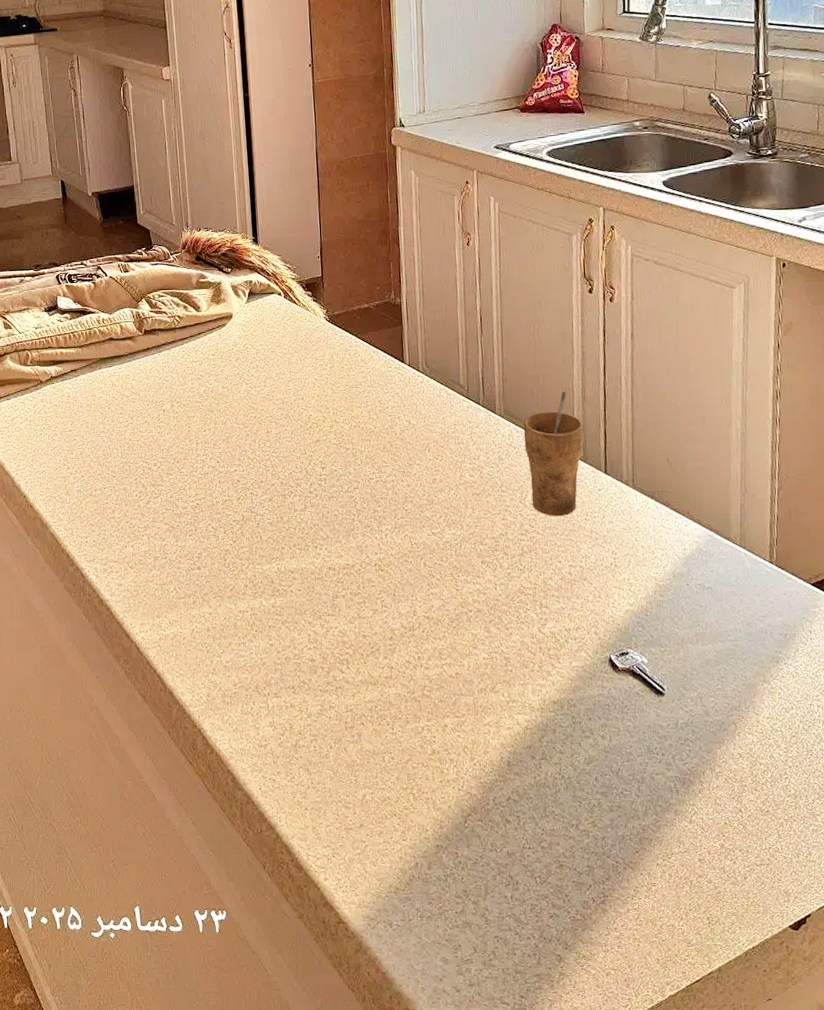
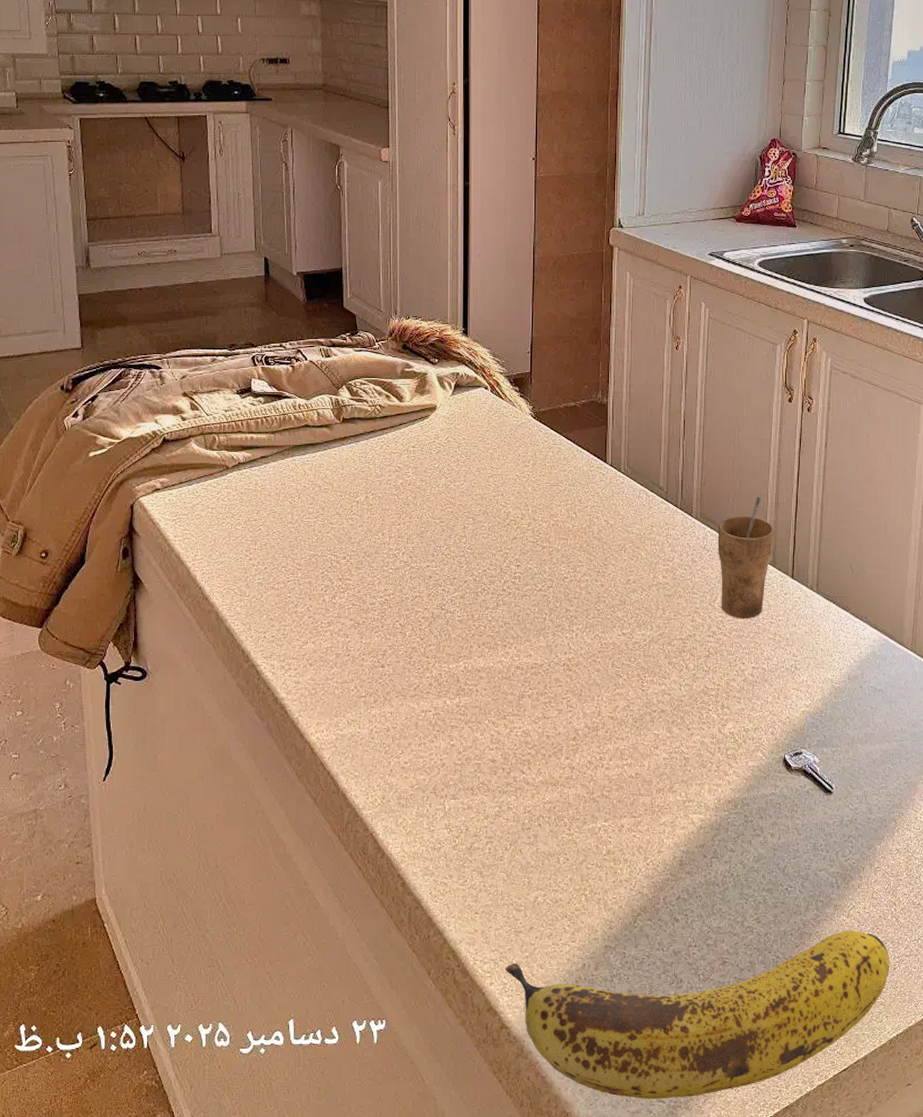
fruit: none [338,836,740,1001] -> present [505,930,890,1100]

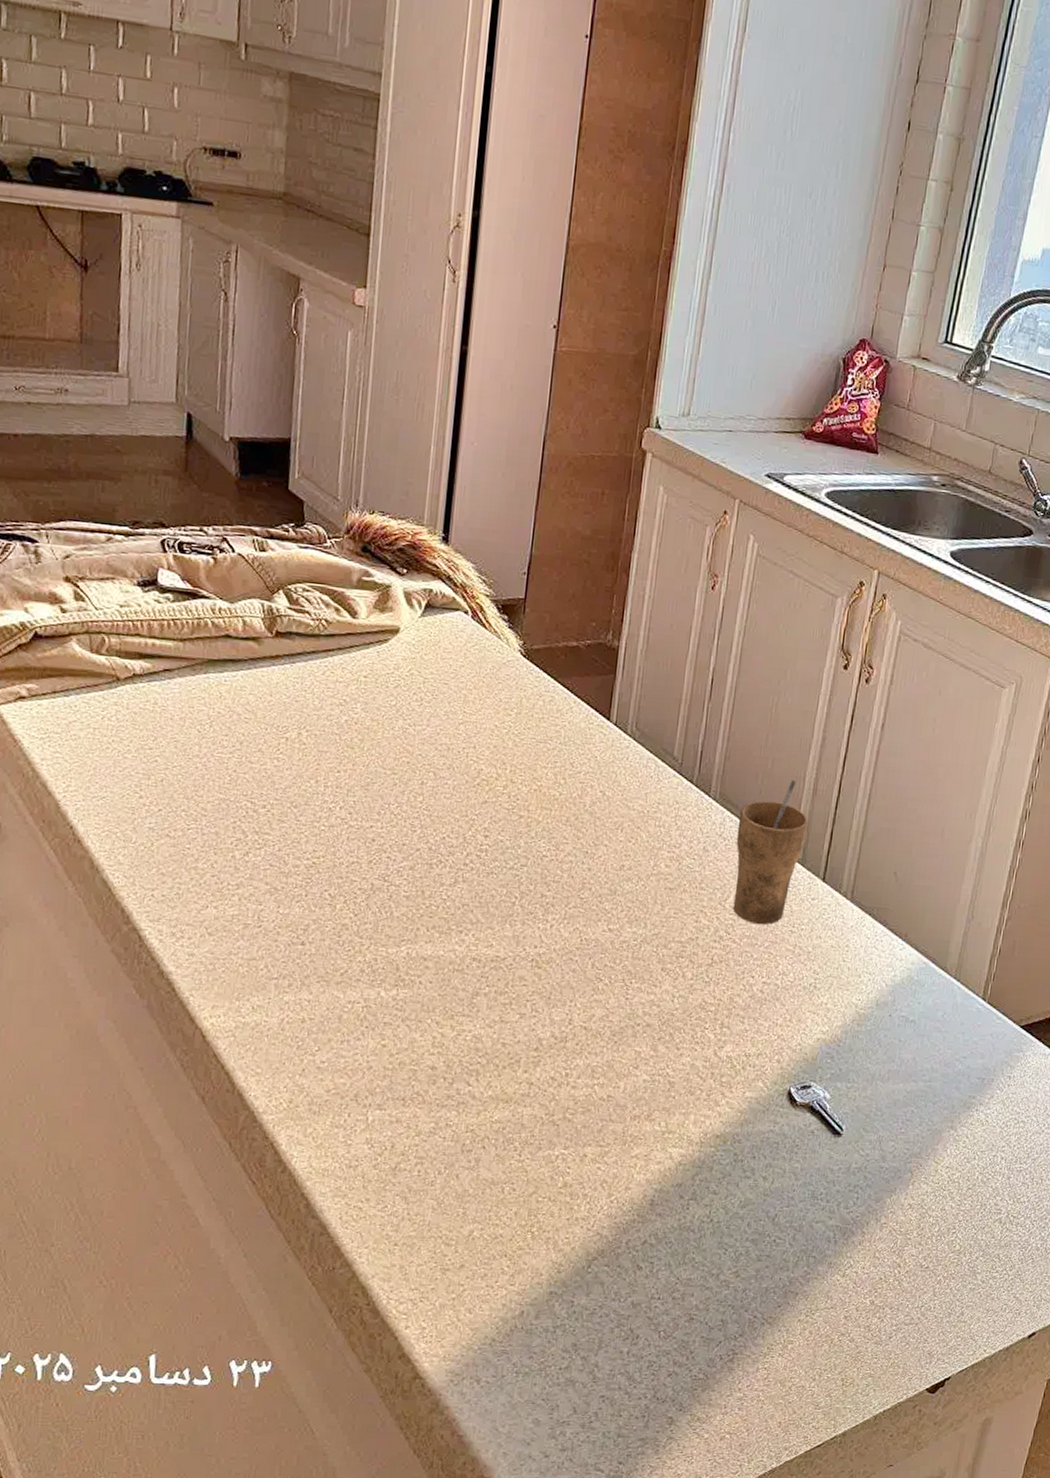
fruit: present [505,930,890,1100] -> none [425,1291,886,1468]

